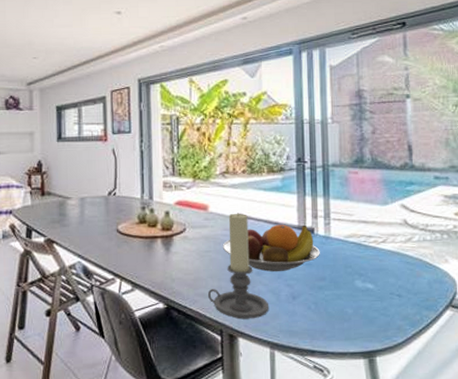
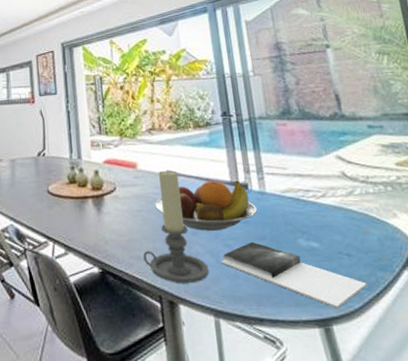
book: none [281,283,412,342] -> present [220,242,367,308]

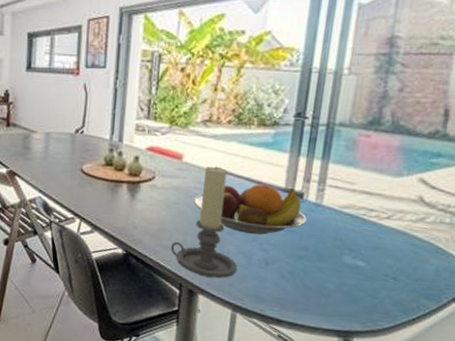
book: present [220,242,367,308] -> none [252,250,405,324]

